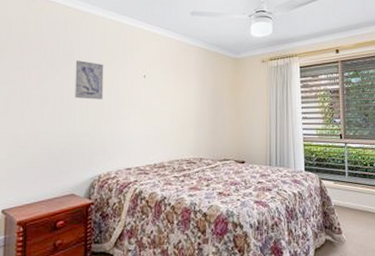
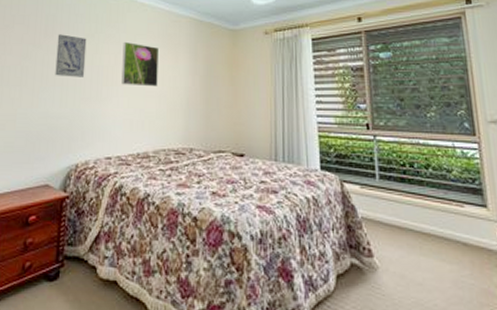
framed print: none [138,67,171,107] -> present [121,41,158,87]

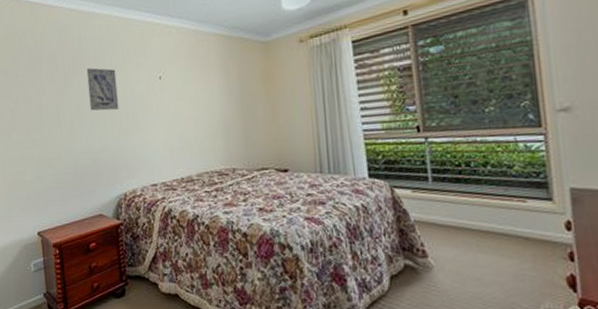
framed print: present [121,41,158,87] -> none [152,68,193,113]

